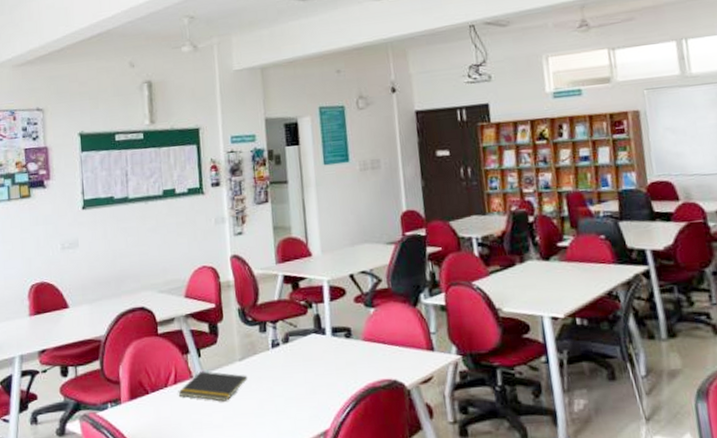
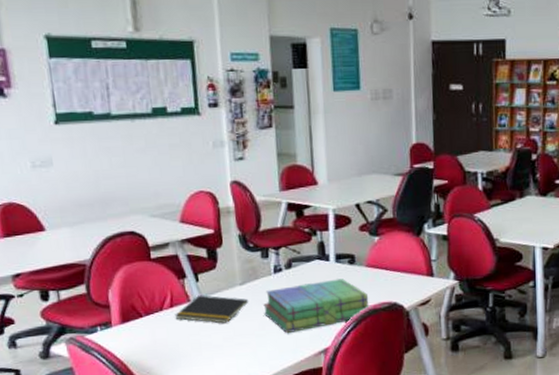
stack of books: none [261,353,371,414] -> present [263,279,372,334]

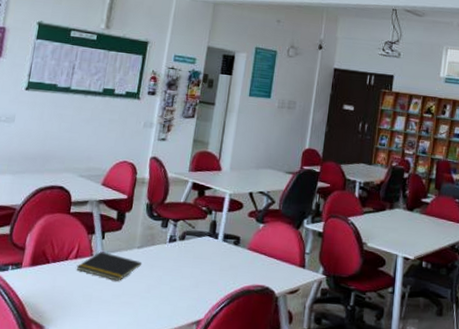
stack of books: present [263,279,372,334] -> none [151,256,247,301]

